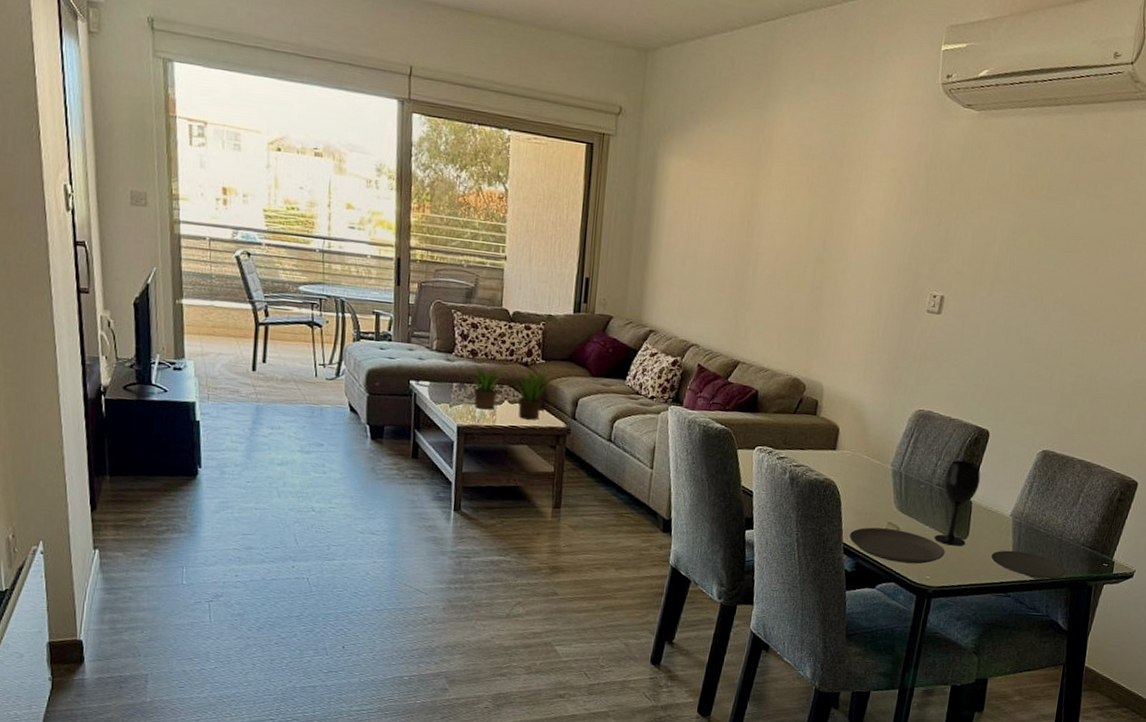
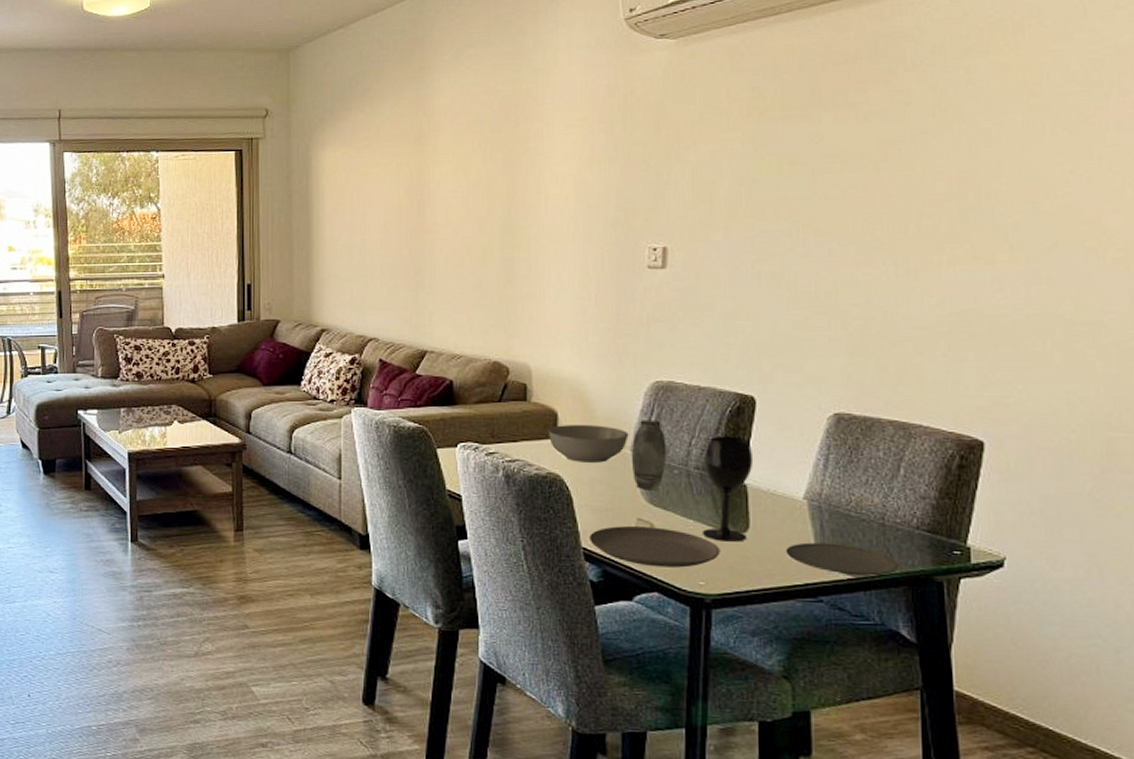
plant: present [467,364,553,420] -> none [134,385,222,438]
bowl: none [829,439,892,474] -> present [547,425,629,463]
vase: none [889,441,919,500] -> present [632,420,667,489]

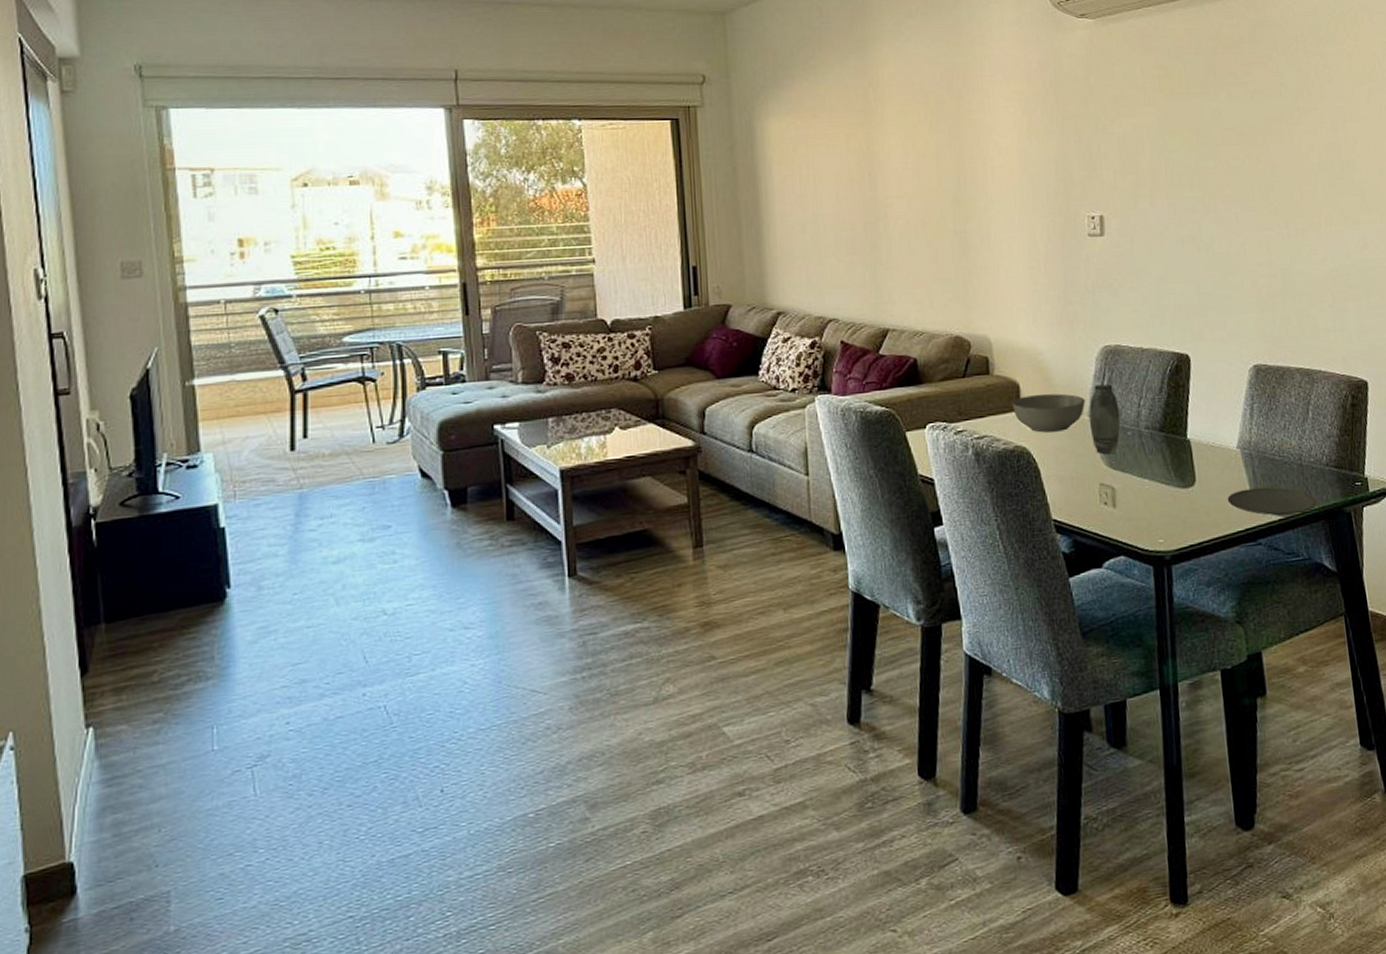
plate: present [588,526,720,568] -> none [1057,490,1174,531]
wine glass: present [701,436,754,542] -> none [1152,393,1195,497]

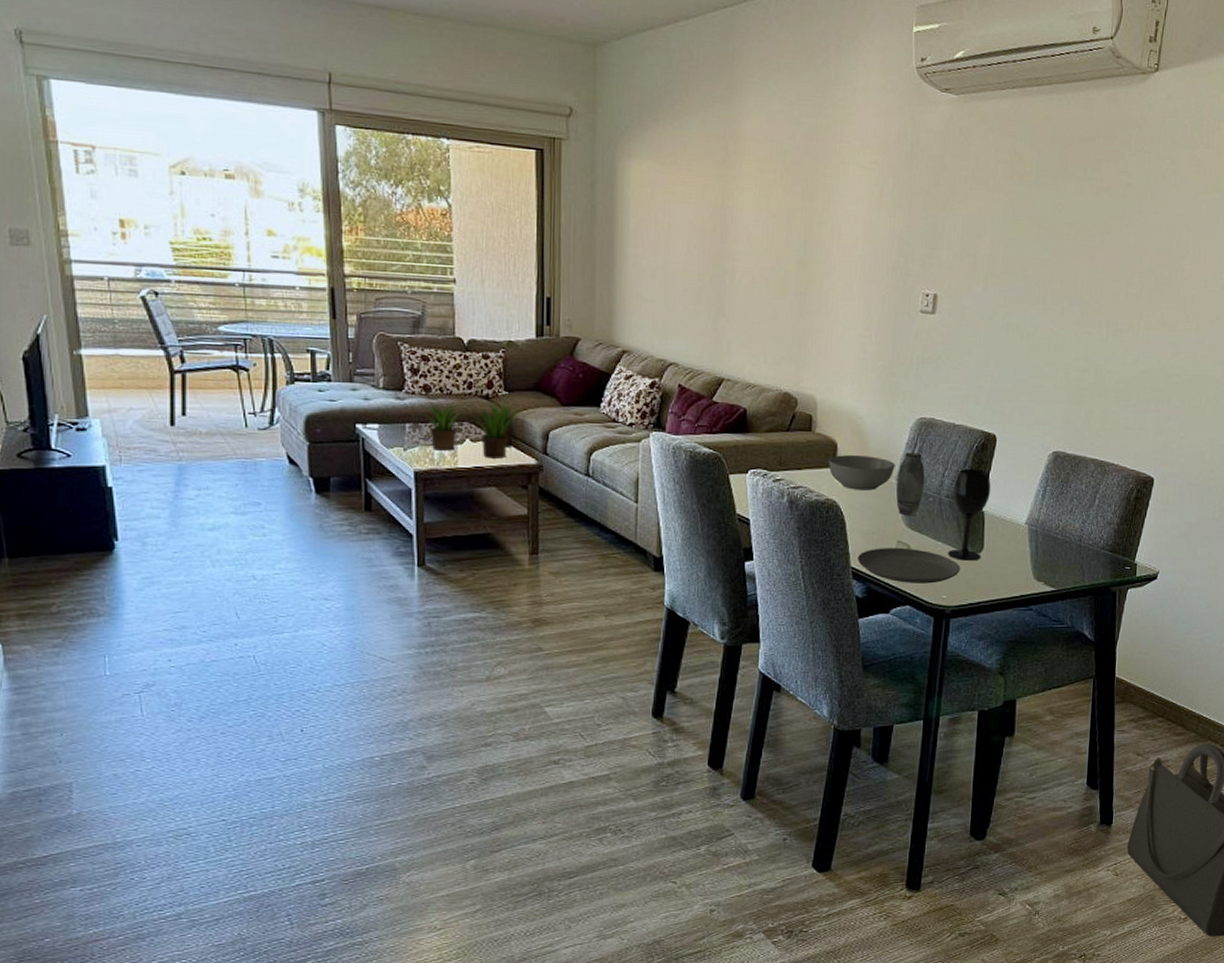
plant: none [564,382,670,446] -> present [420,401,518,459]
plate: none [1057,490,1174,531] -> present [857,548,960,584]
wine glass: none [1152,393,1195,497] -> present [947,468,991,561]
plate: present [1227,487,1318,516] -> none [1008,561,1089,588]

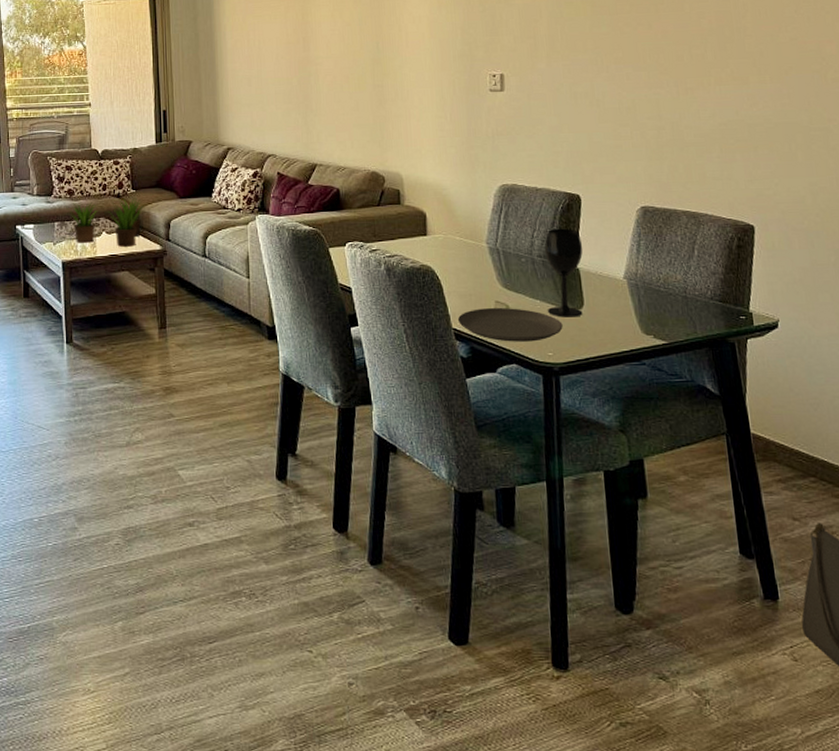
bowl: present [828,455,895,491] -> none [418,223,484,255]
vase: present [896,452,925,515] -> none [487,217,515,276]

